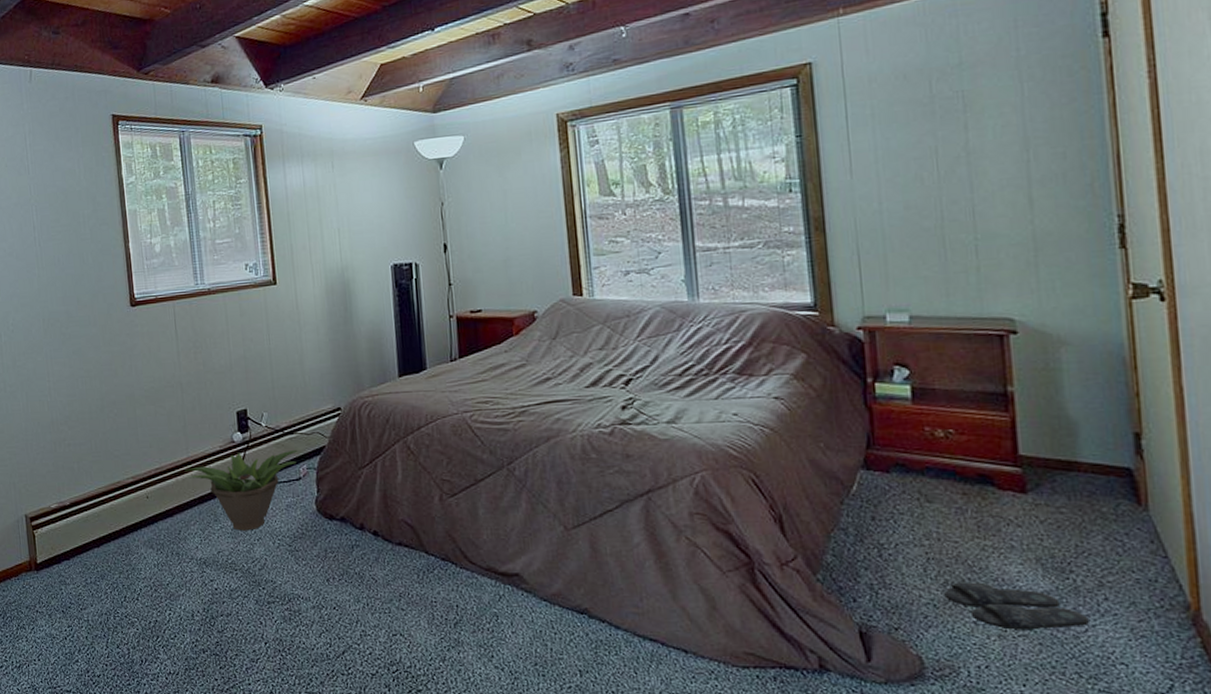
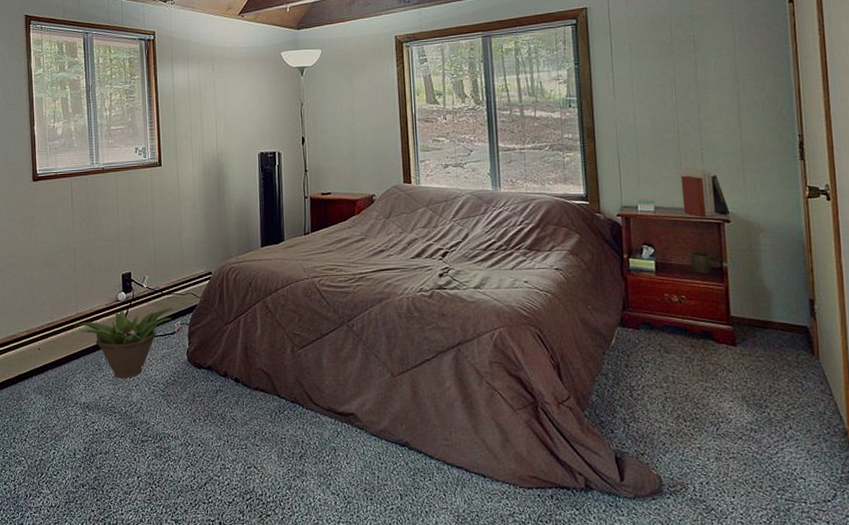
slippers: present [944,582,1089,630] -> none [677,416,779,454]
books: none [945,264,1017,328] -> present [680,168,730,217]
mug: none [960,371,999,401] -> present [690,251,717,274]

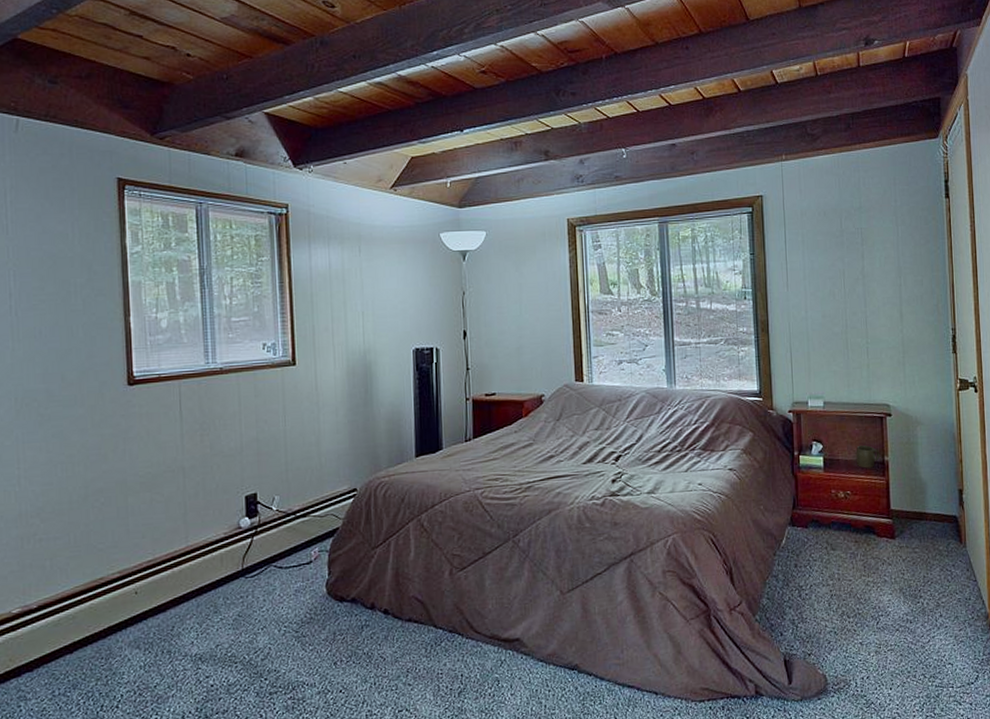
decorative plant: present [74,307,174,378] -> none [182,532,310,621]
books: present [680,168,730,217] -> none [847,362,891,412]

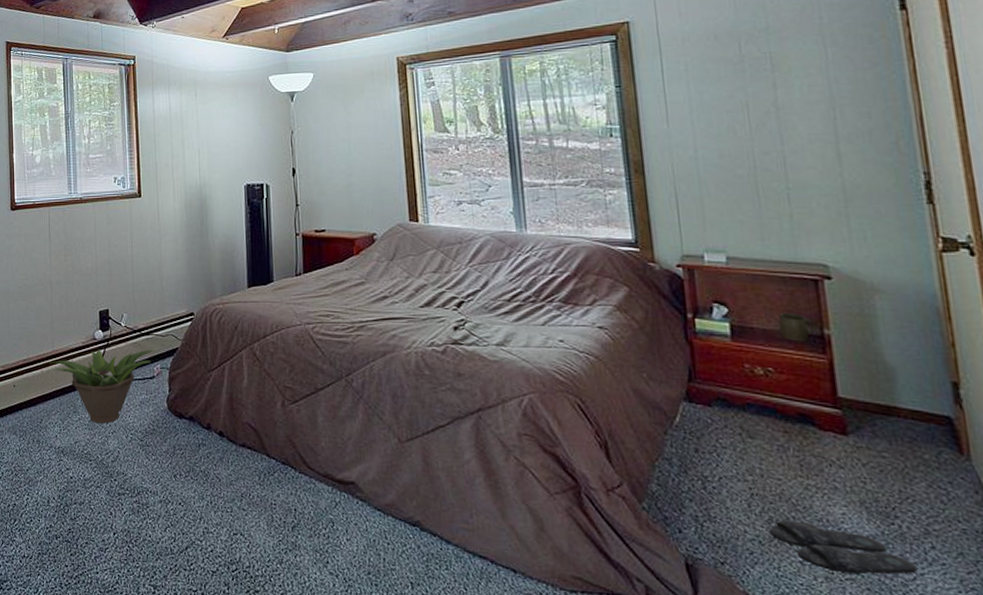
decorative plant: none [182,532,310,621] -> present [49,349,153,424]
slippers: none [841,610,931,646] -> present [769,520,917,574]

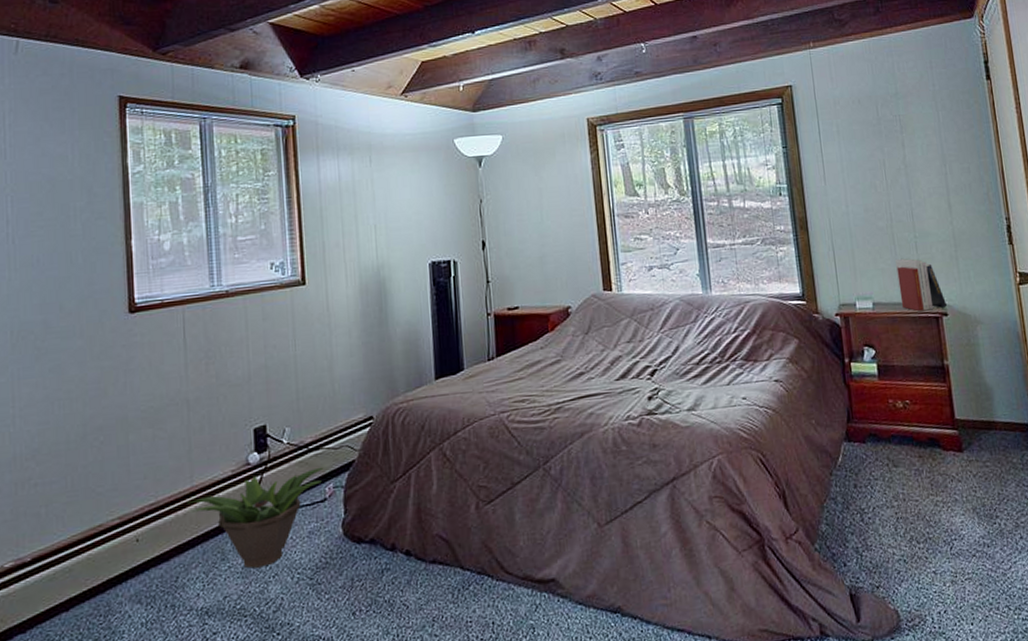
books: none [759,210,830,272] -> present [895,258,947,312]
slippers: present [769,520,917,574] -> none [911,534,1012,575]
mug: present [778,313,816,342] -> none [911,349,939,374]

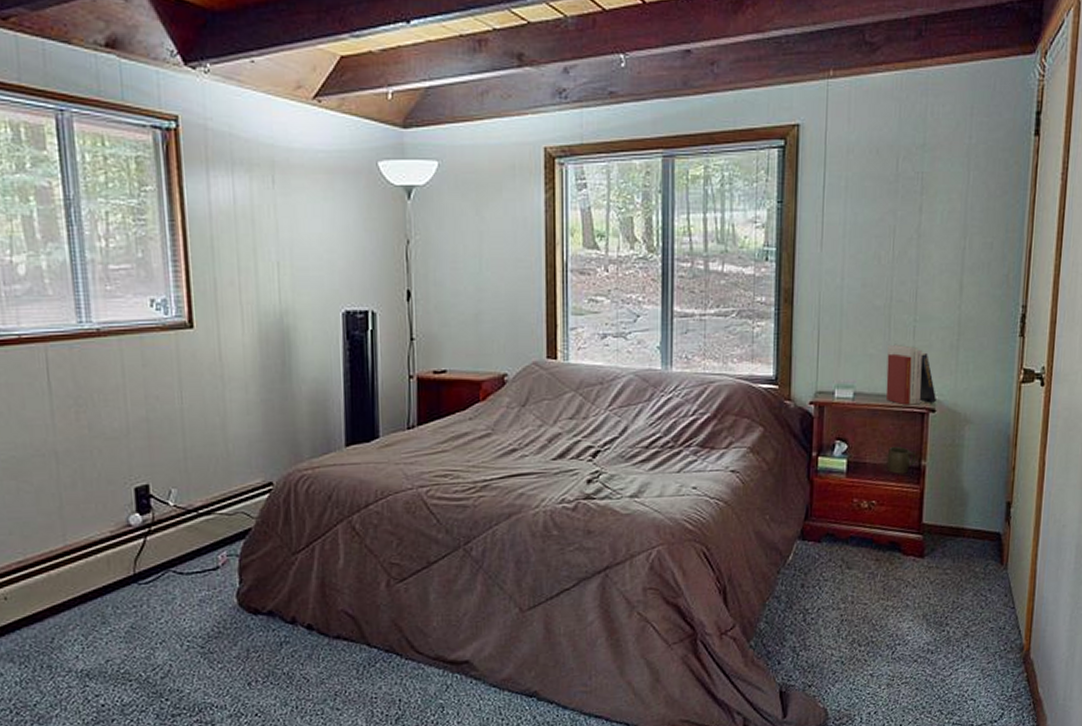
decorative plant: present [187,467,324,569] -> none [60,533,216,634]
mug: none [911,349,939,374] -> present [886,447,916,474]

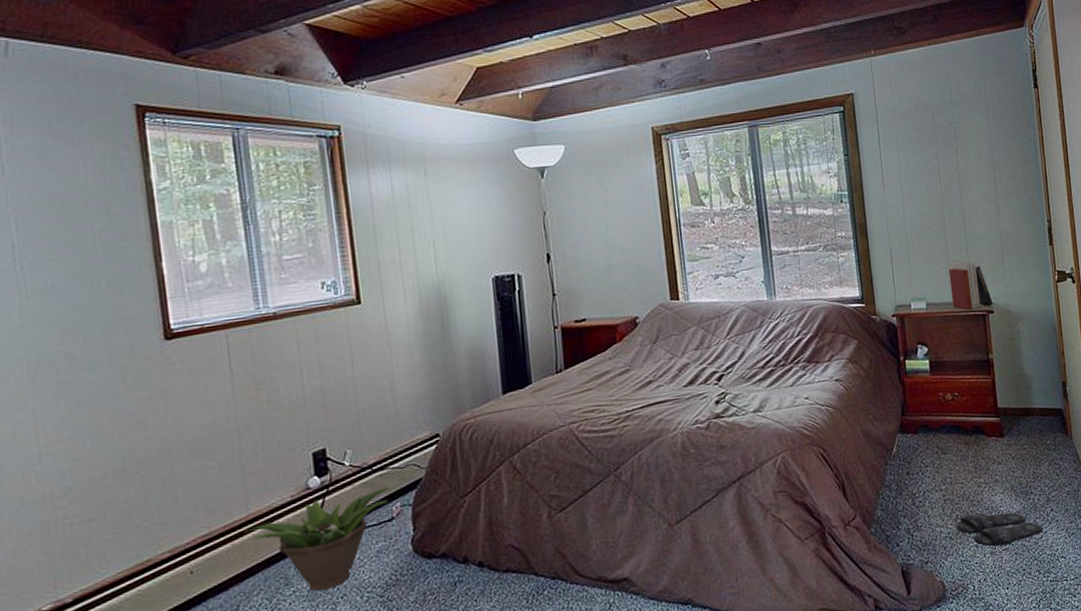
decorative plant: none [60,533,216,634] -> present [244,486,390,591]
slippers: none [851,638,954,679] -> present [956,512,1043,546]
mug: present [886,447,916,474] -> none [960,344,984,368]

